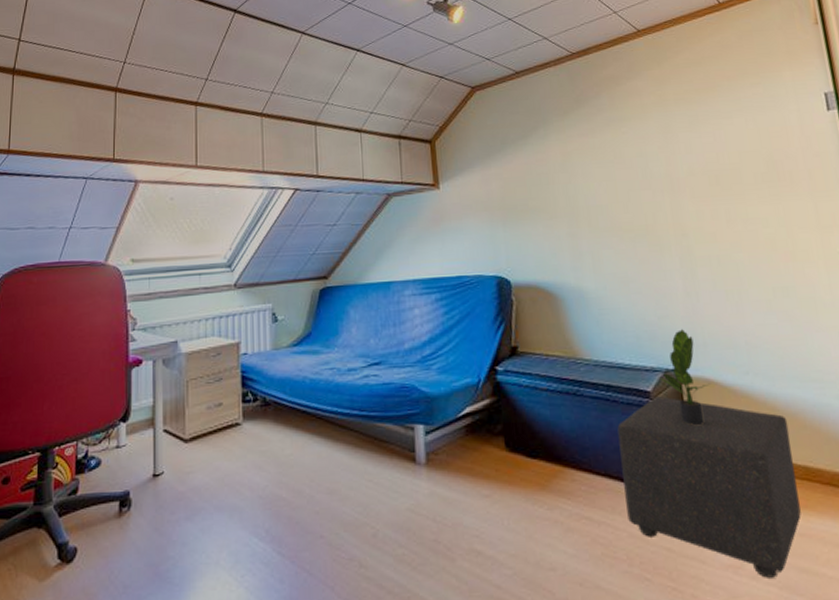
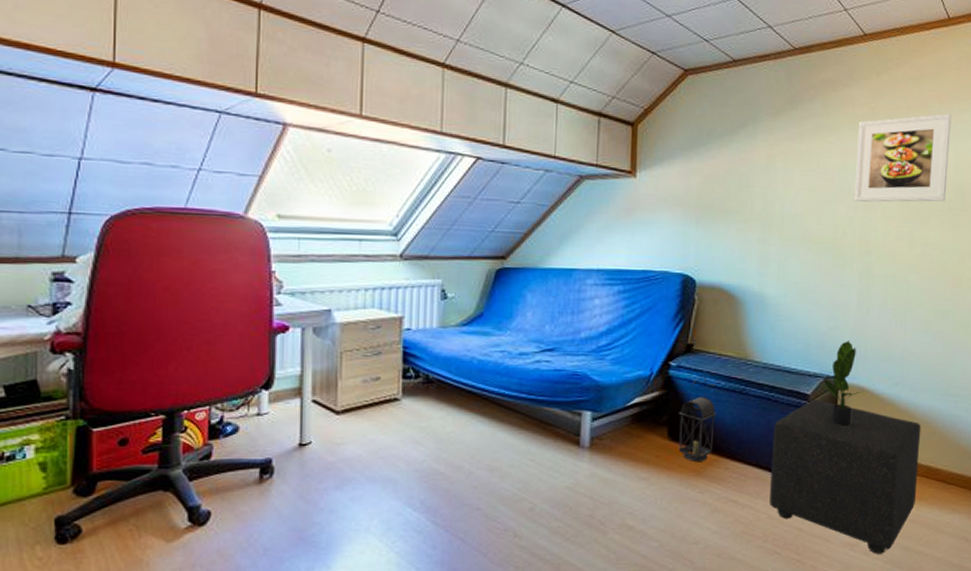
lantern: none [513,378,555,474] -> present [678,375,717,461]
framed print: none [648,90,757,185] -> present [854,113,952,202]

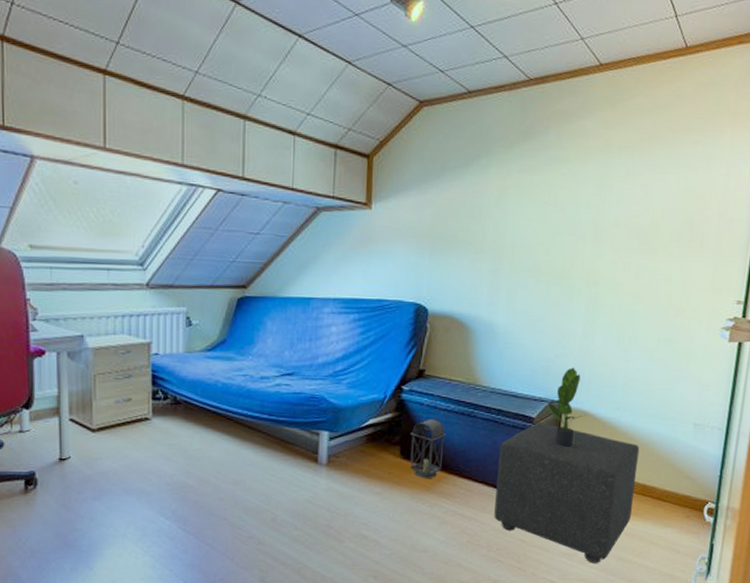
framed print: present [854,113,952,202] -> none [583,145,684,234]

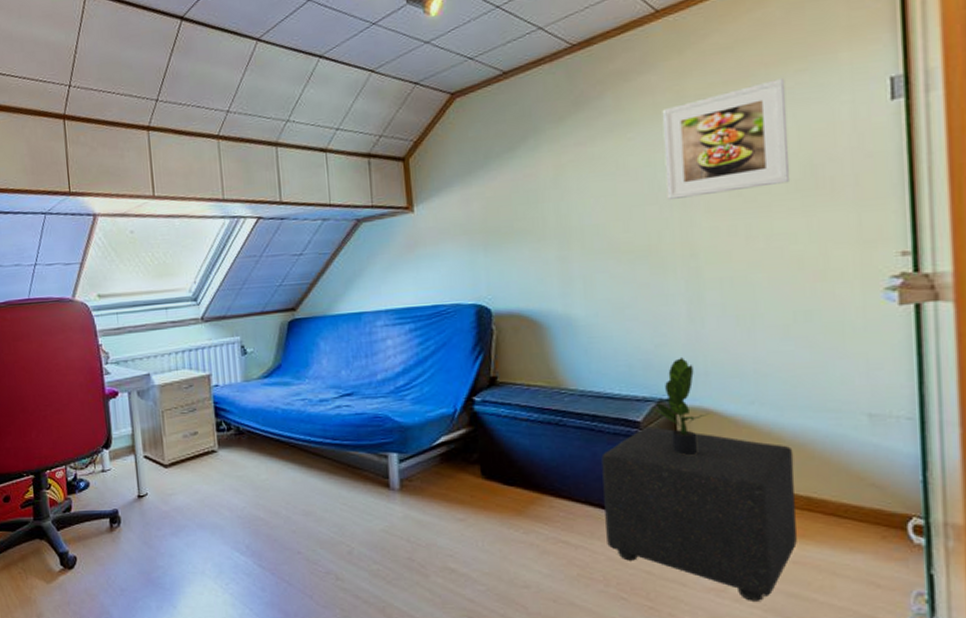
lantern: present [410,399,446,478] -> none [490,409,533,500]
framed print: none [583,145,684,234] -> present [662,79,791,199]

